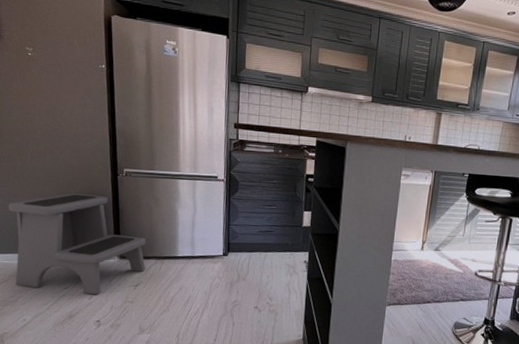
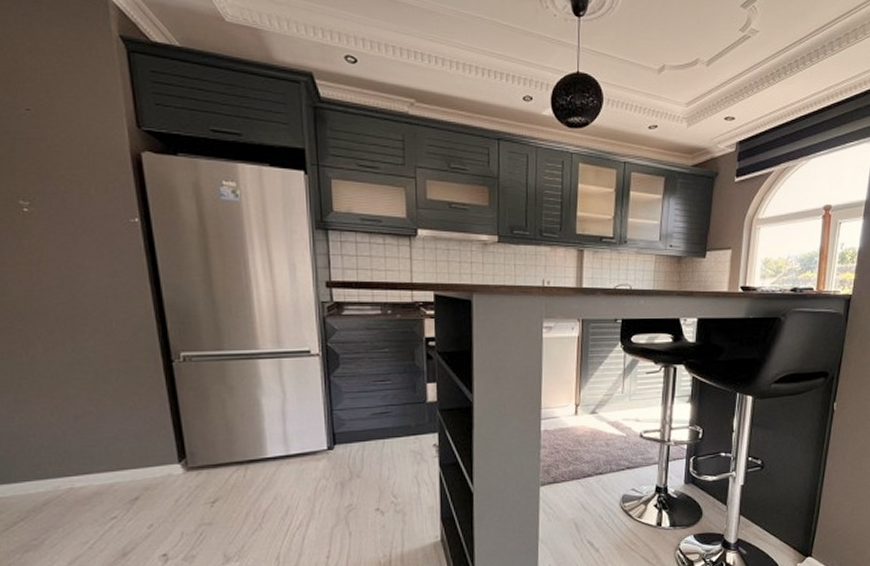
step stool: present [9,193,146,295] -> none [16,390,225,524]

